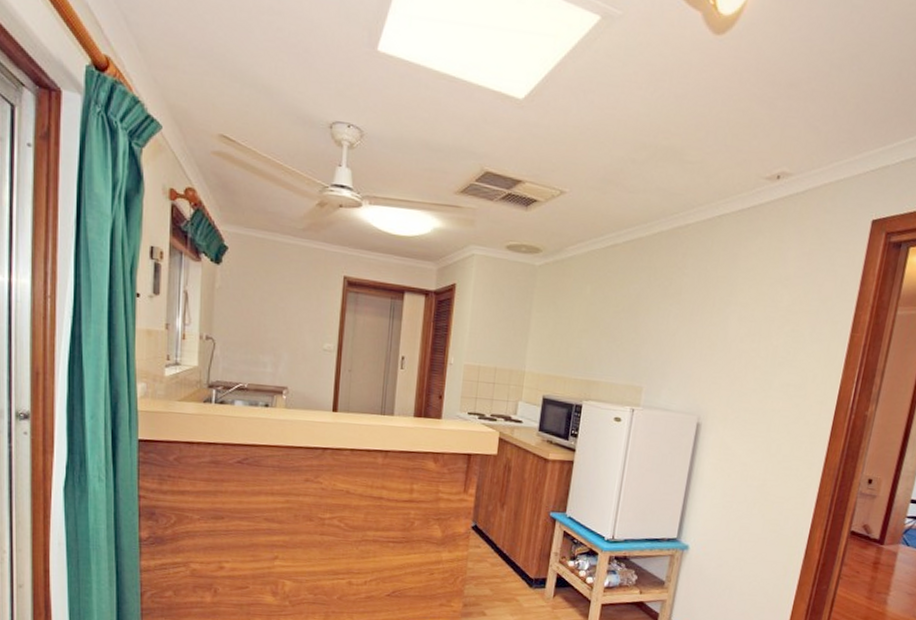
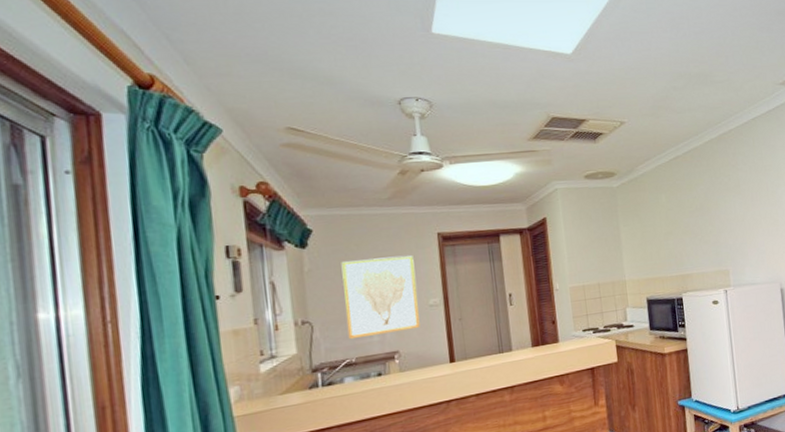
wall art: none [244,286,317,370] -> present [341,255,420,339]

